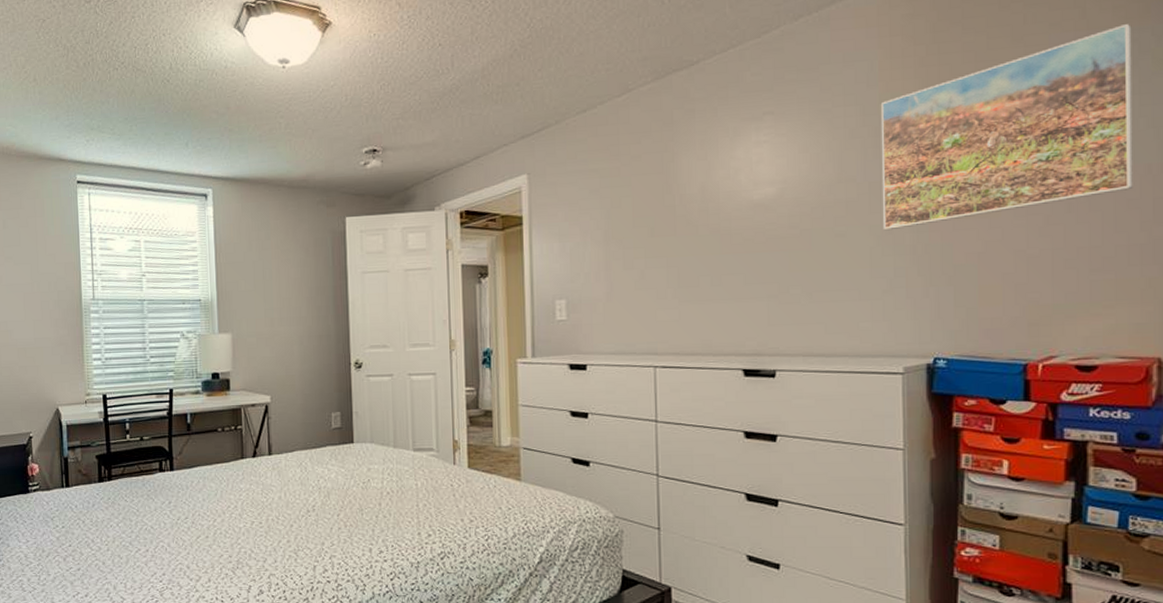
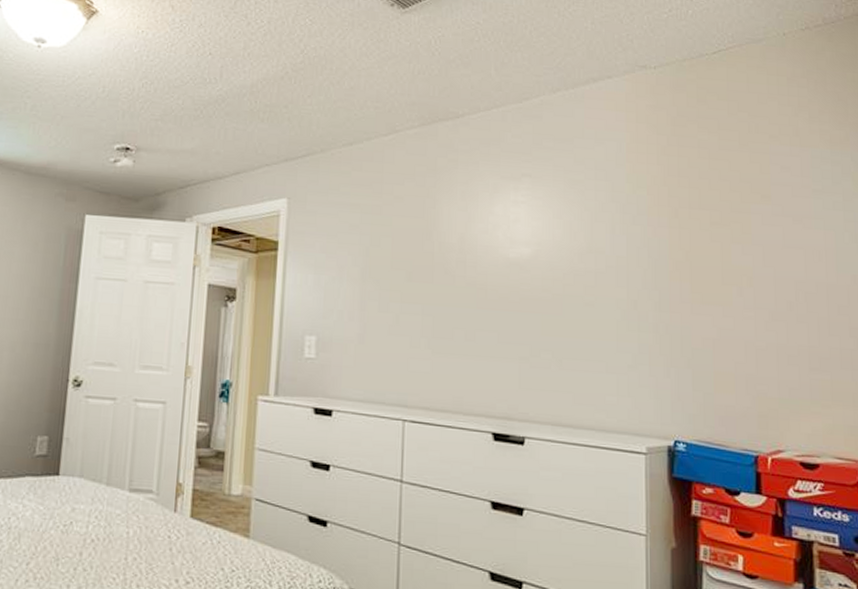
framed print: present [880,23,1133,231] -> none [627,146,842,306]

